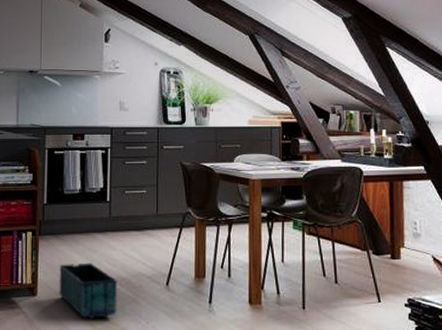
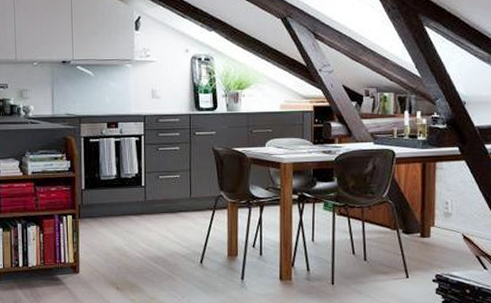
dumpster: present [59,263,118,320] -> none [99,243,155,295]

